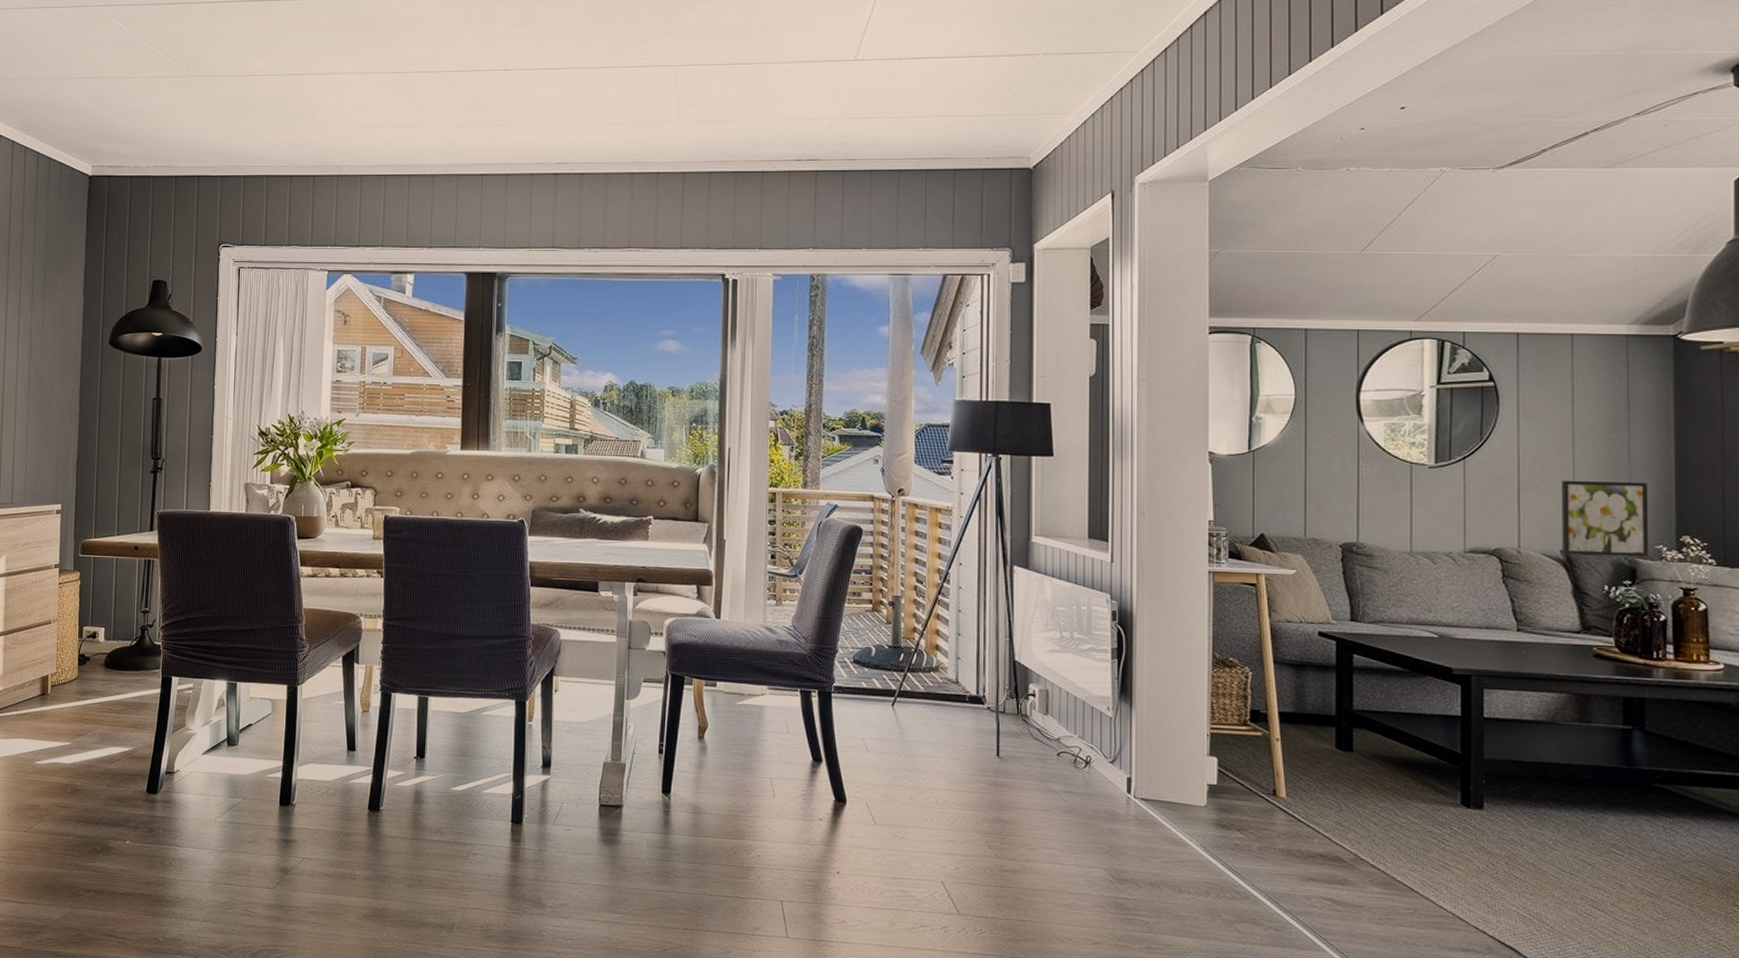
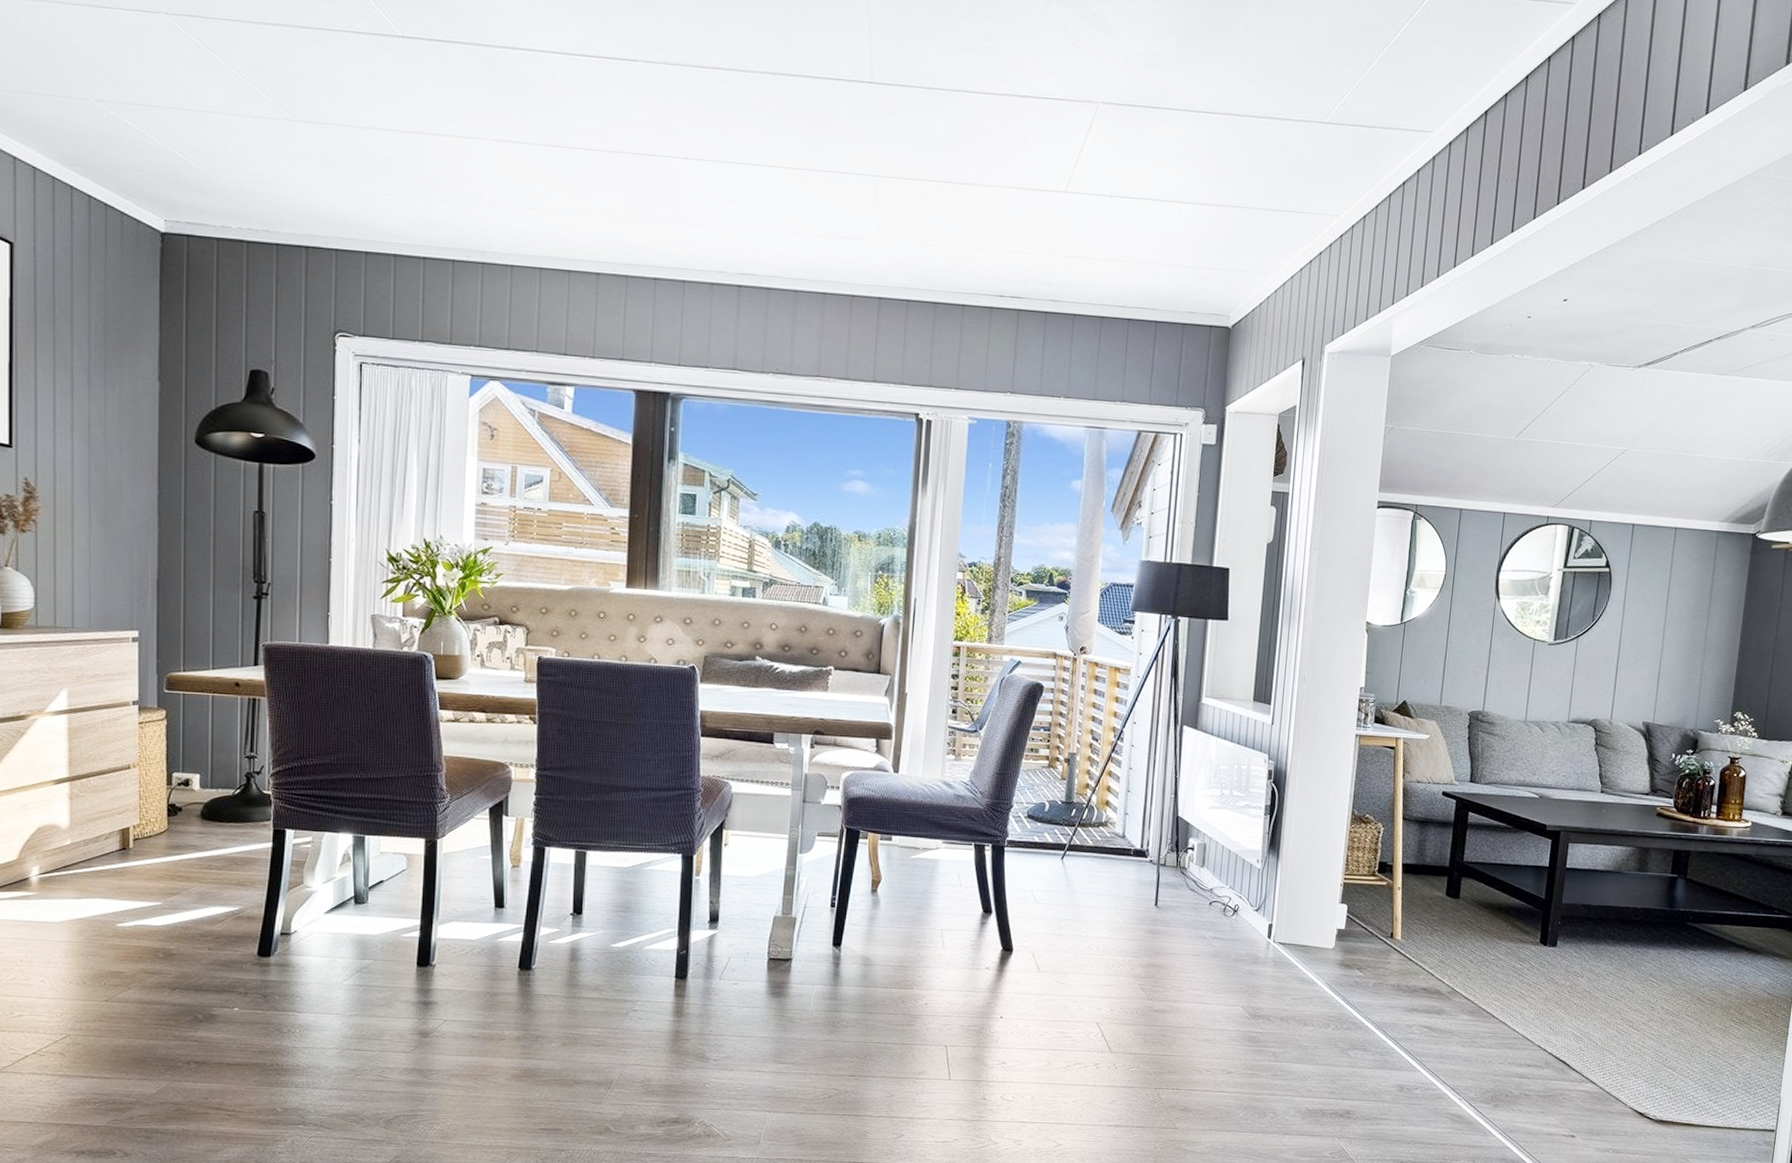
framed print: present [1561,480,1650,557] -> none [1644,659,1716,730]

